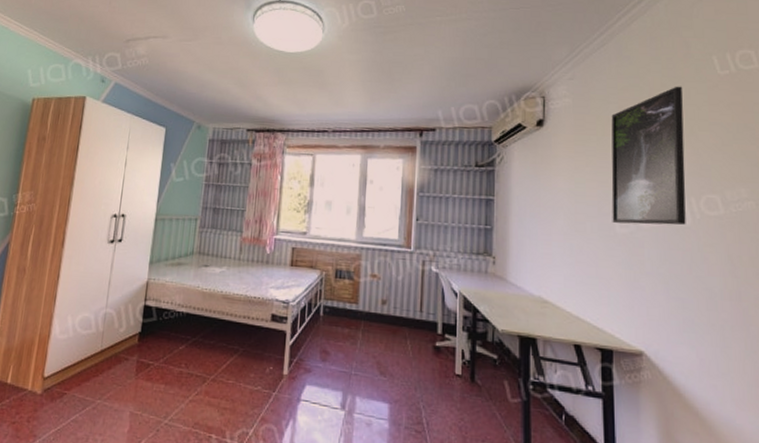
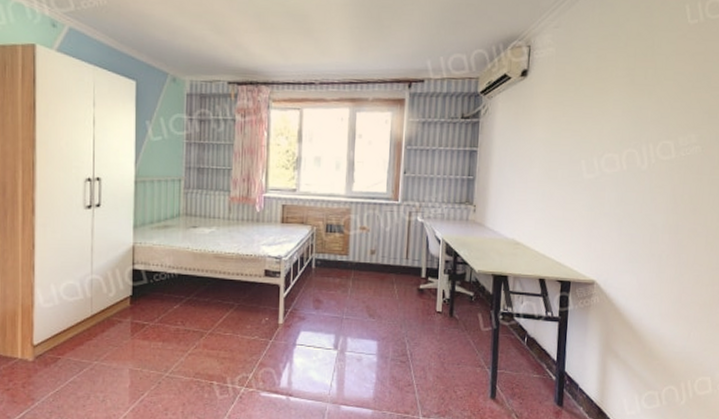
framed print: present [611,86,686,225] -> none [581,35,656,170]

